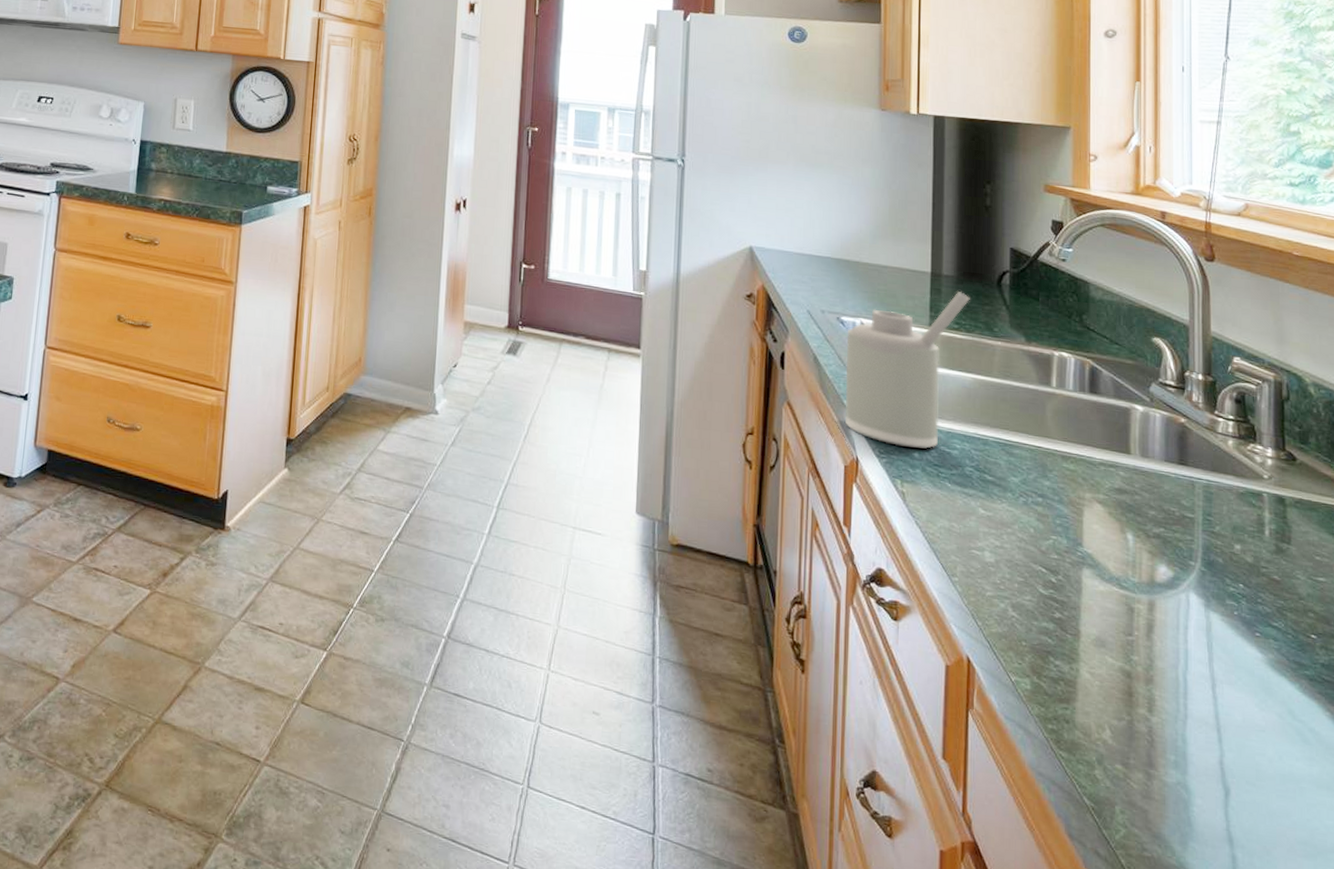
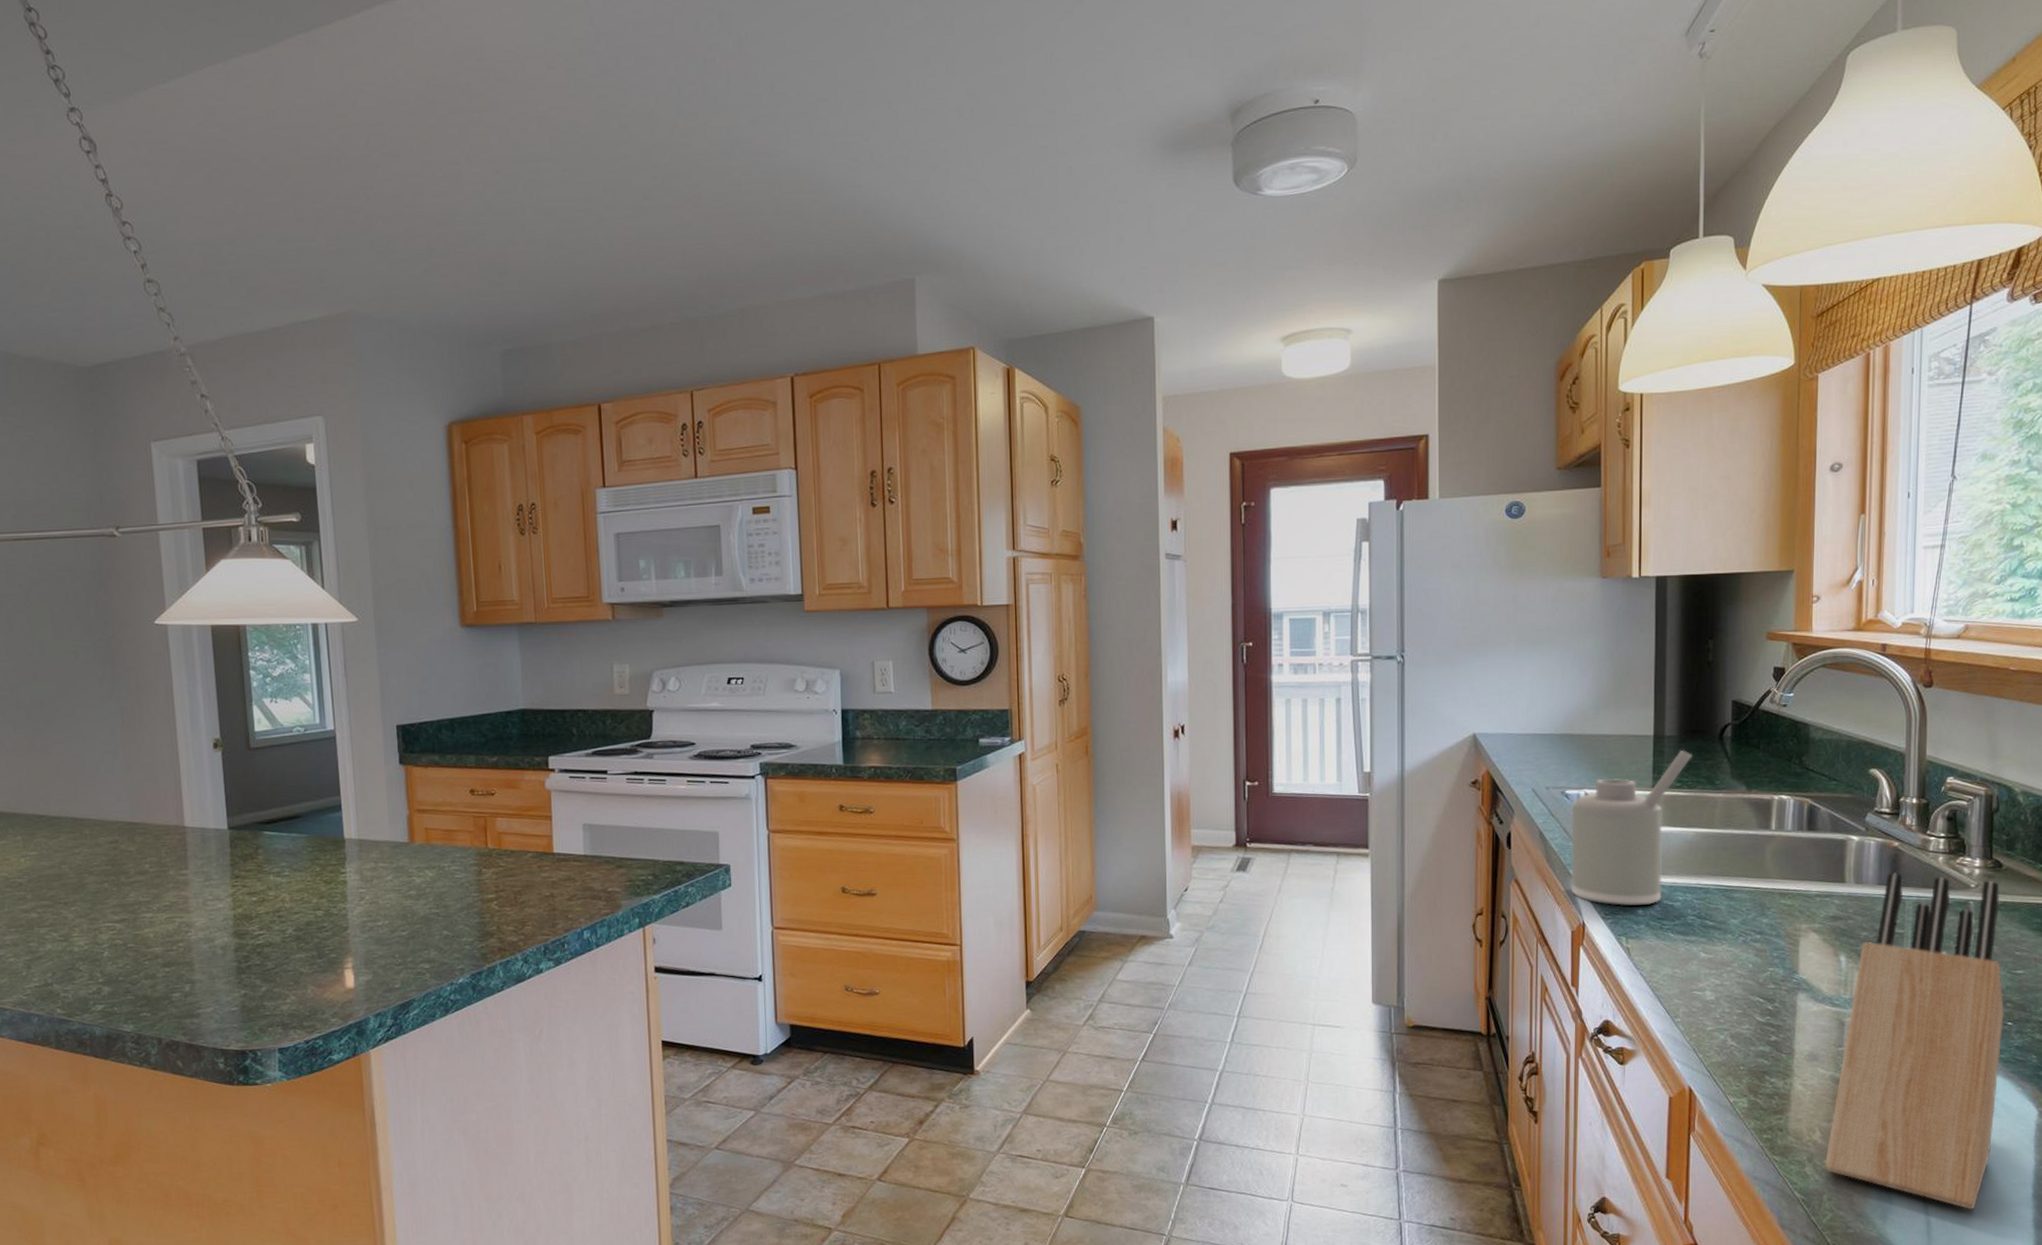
knife block: none [1115,450,1307,850] -> present [1824,873,2005,1210]

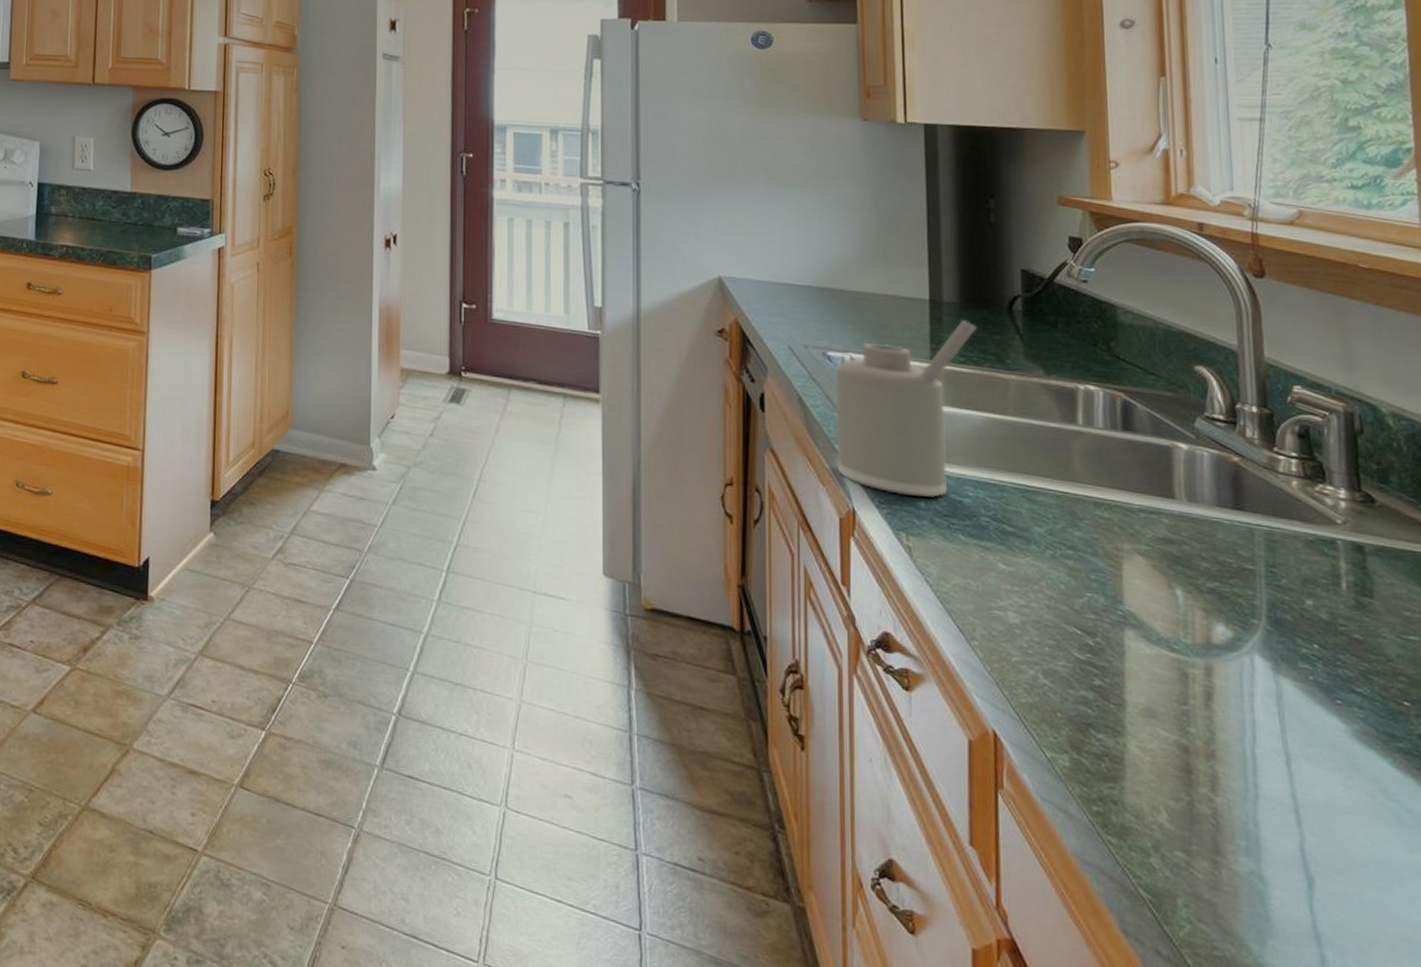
knife block: present [1824,873,2005,1210] -> none [1175,493,1400,949]

